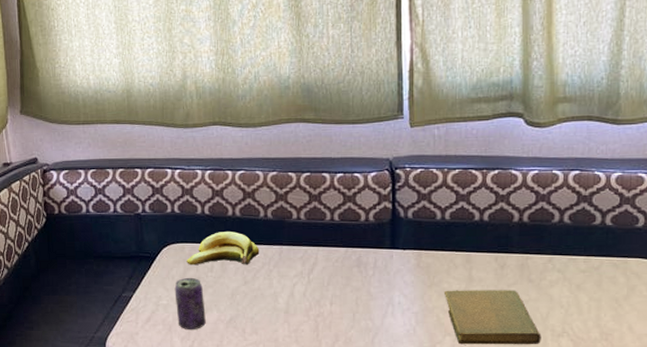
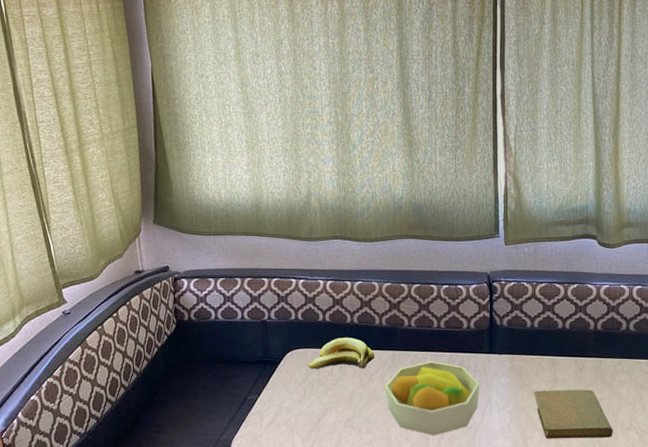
beverage can: present [174,277,206,330] -> none [297,380,325,431]
fruit bowl: none [270,256,381,338] -> present [384,360,480,436]

